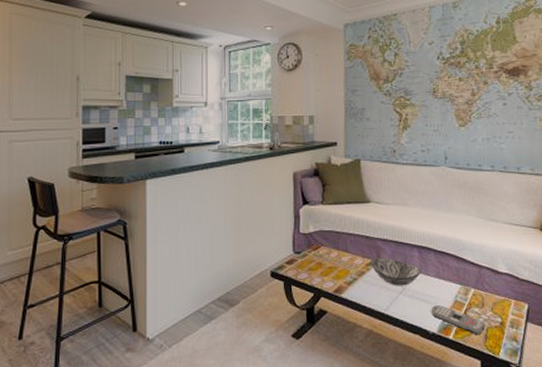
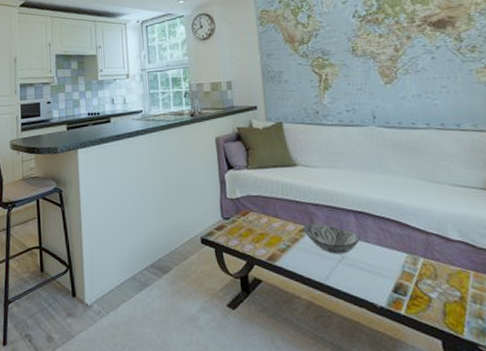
remote control: present [431,305,485,335] -> none [375,276,442,311]

